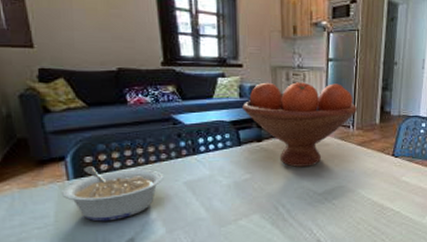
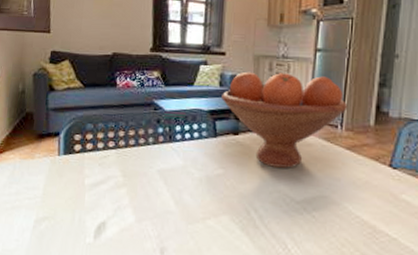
legume: present [62,166,164,222] -> none [52,144,140,201]

